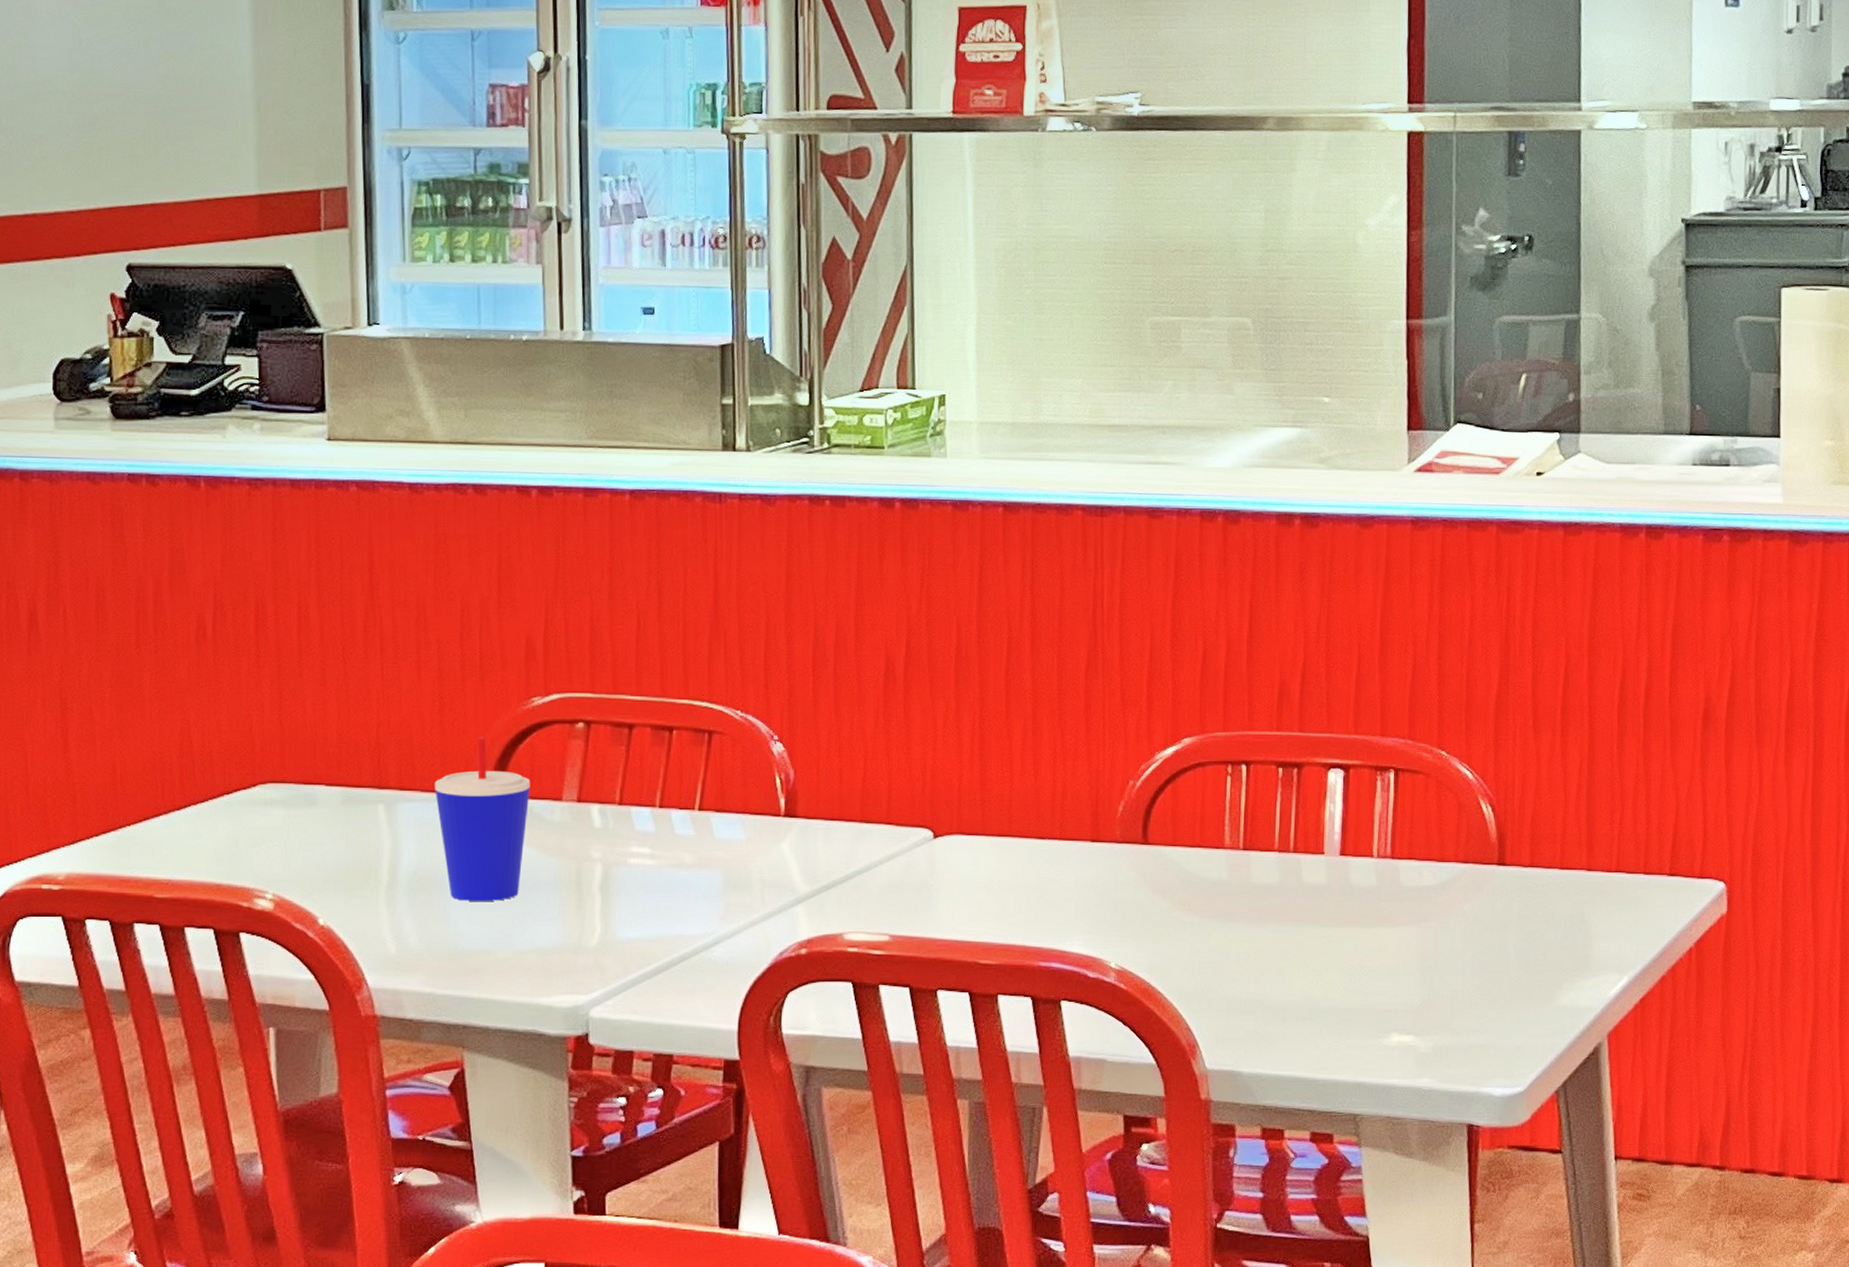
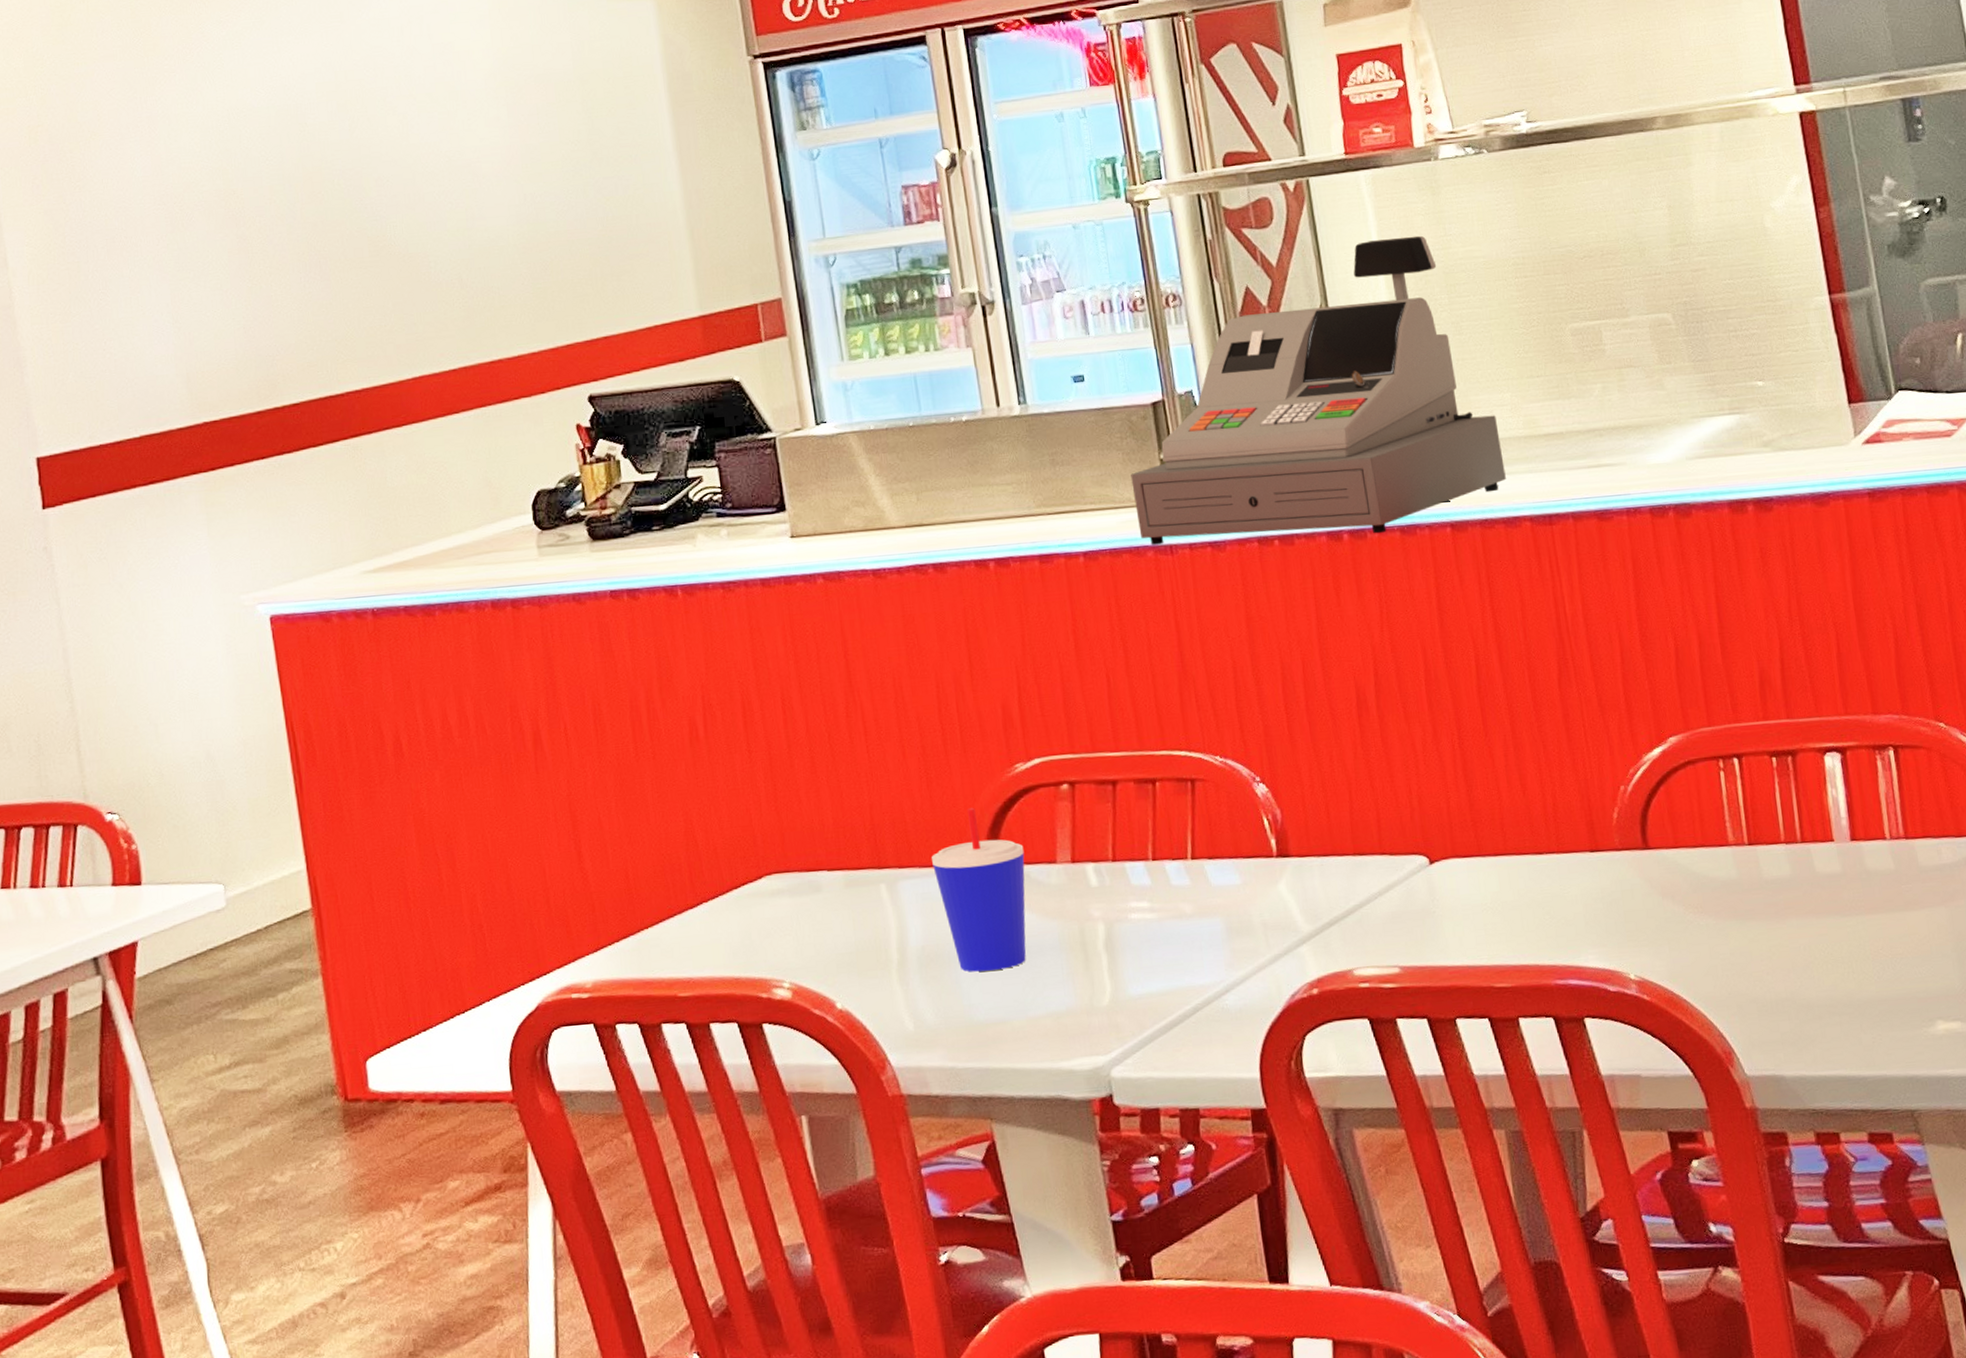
cash register: none [689,206,1065,506] -> present [1131,235,1506,545]

